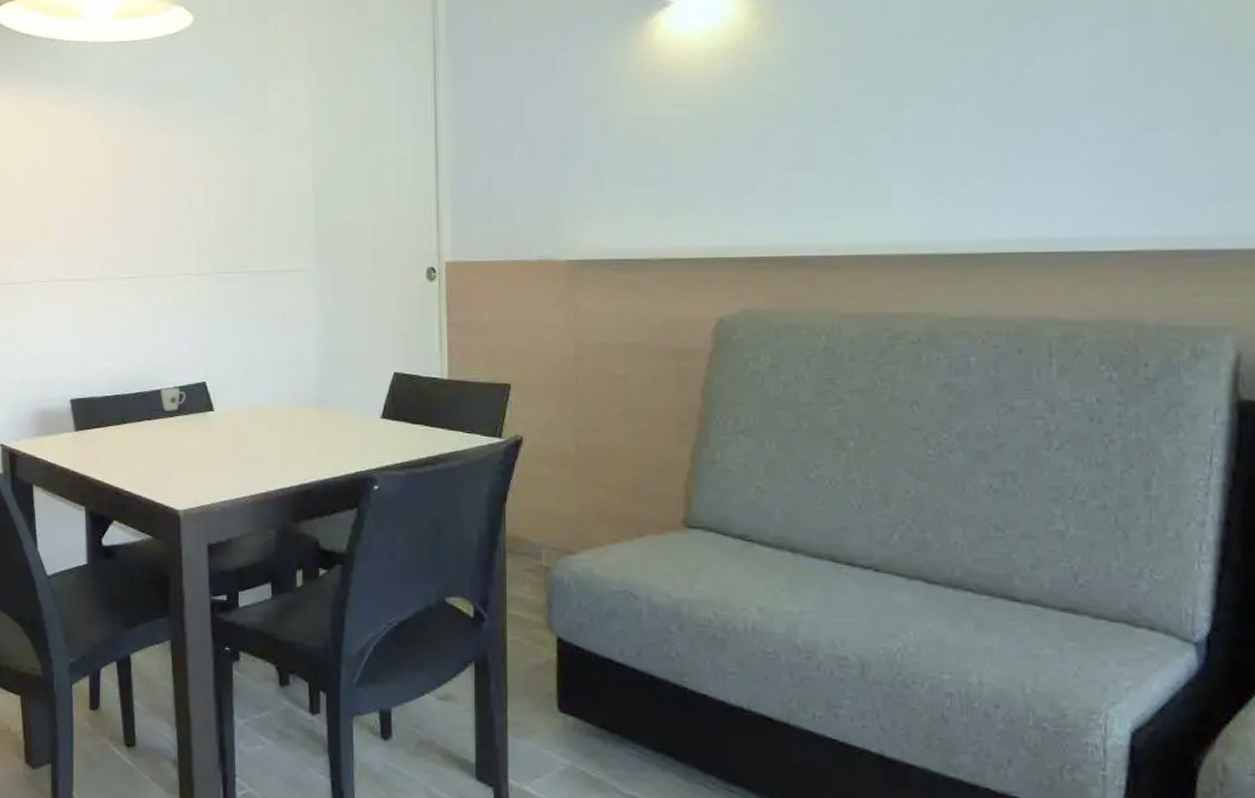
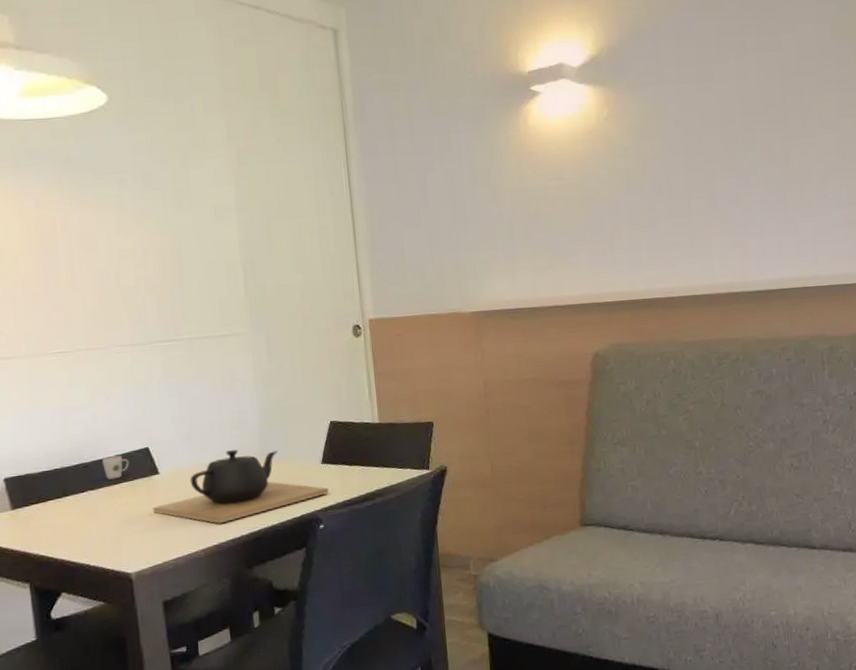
teapot: none [204,393,386,471] -> present [152,450,329,524]

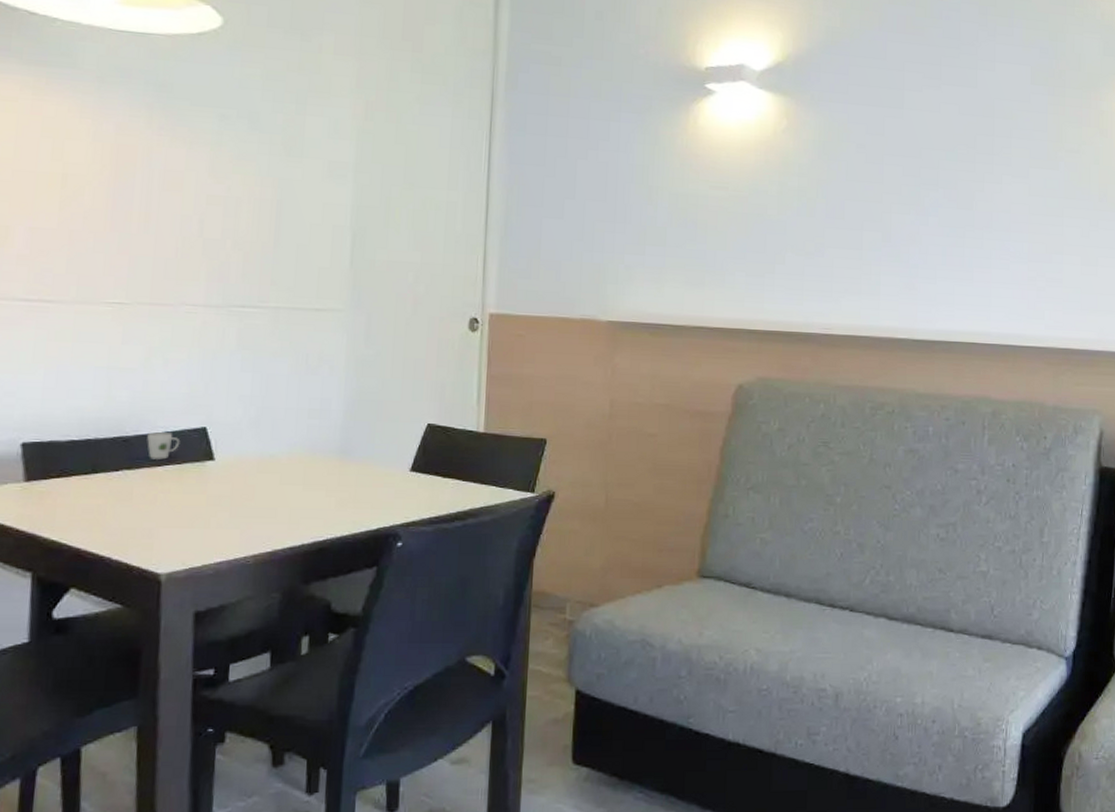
teapot: present [152,450,329,524] -> none [198,443,414,527]

